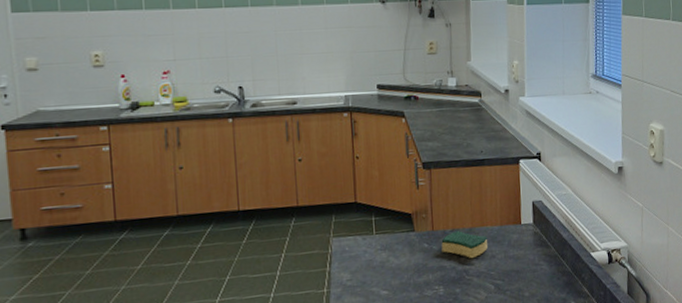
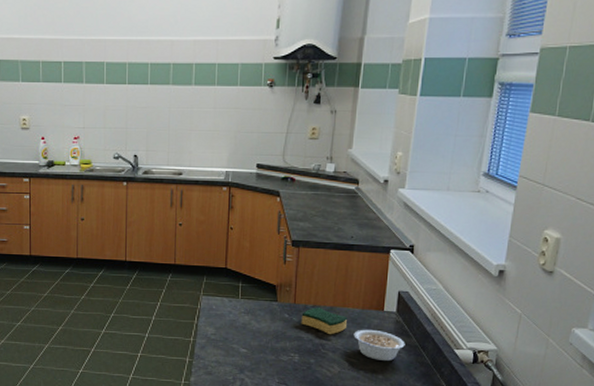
legume: none [495,245,546,278] -> present [353,329,405,361]

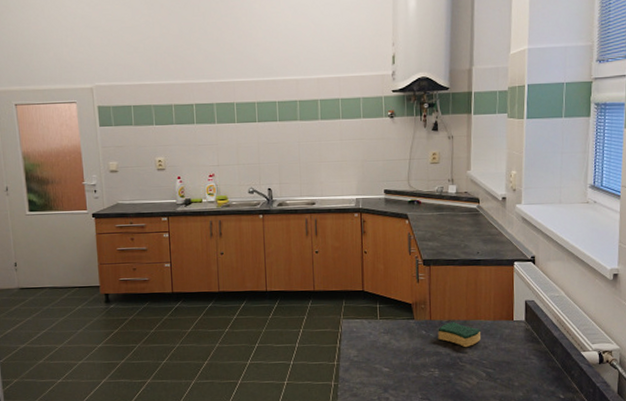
legume: present [353,329,405,361] -> none [488,339,536,368]

